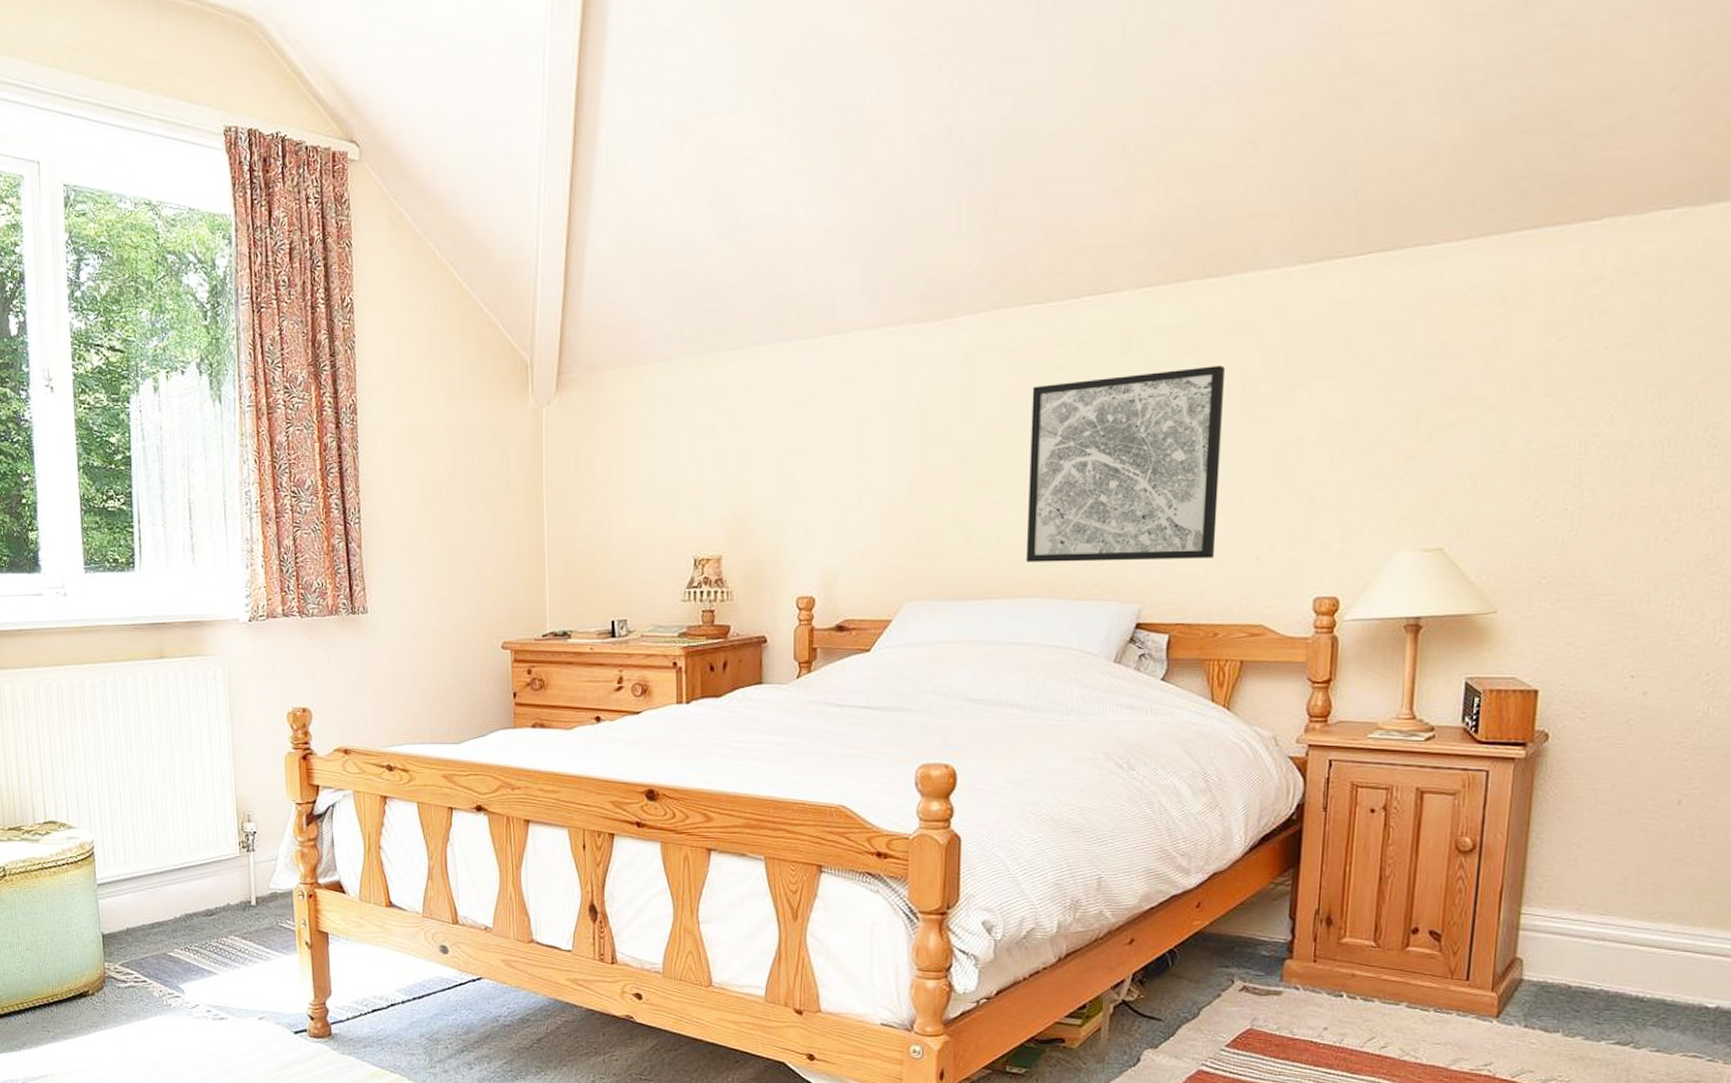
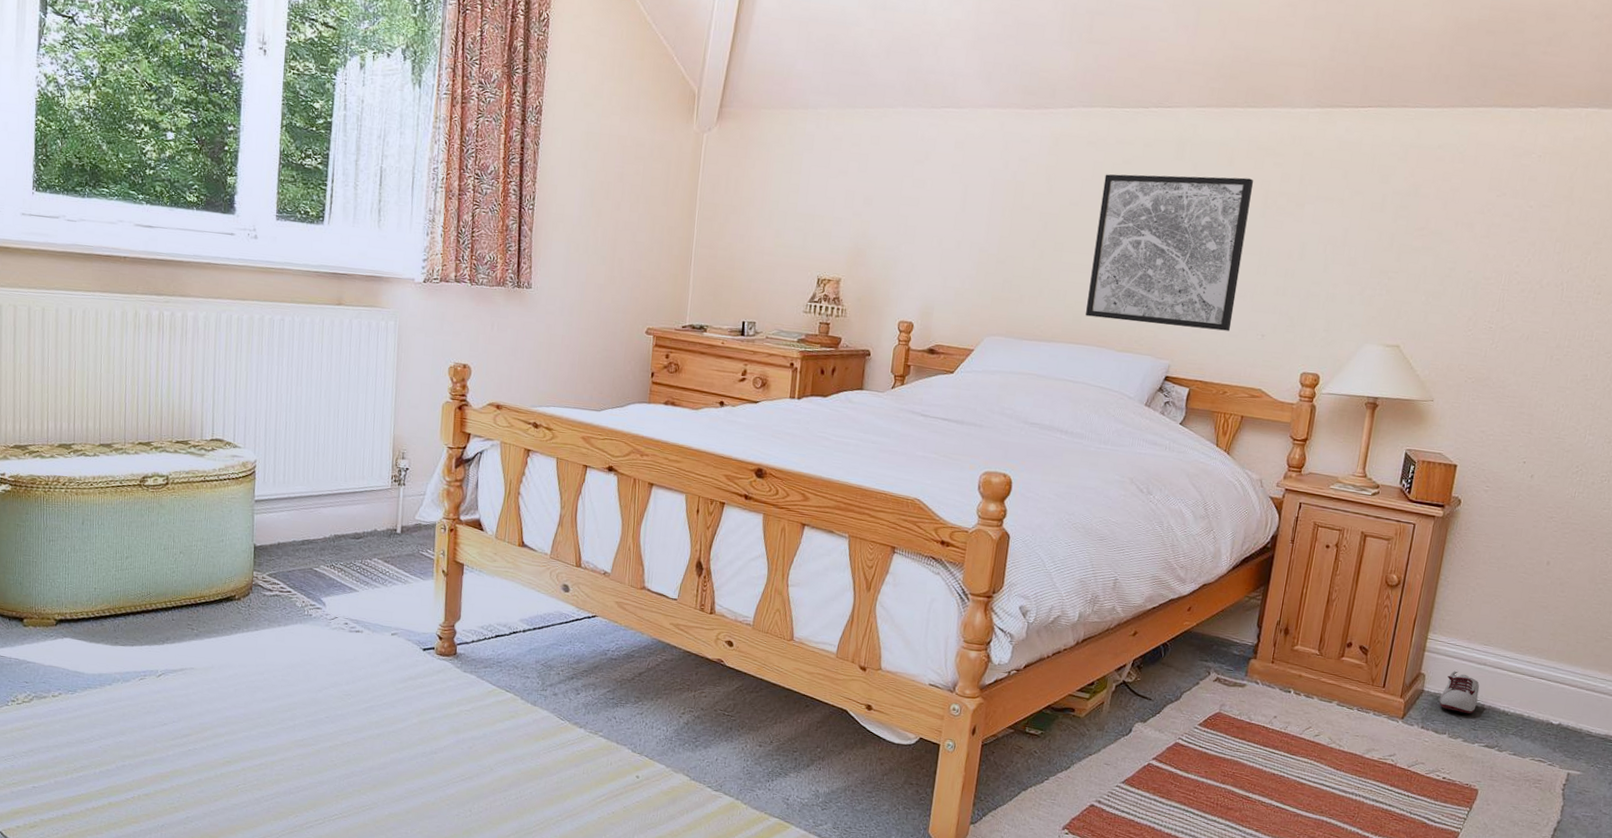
shoe: none [1545,949,1600,1003] -> present [1438,670,1480,714]

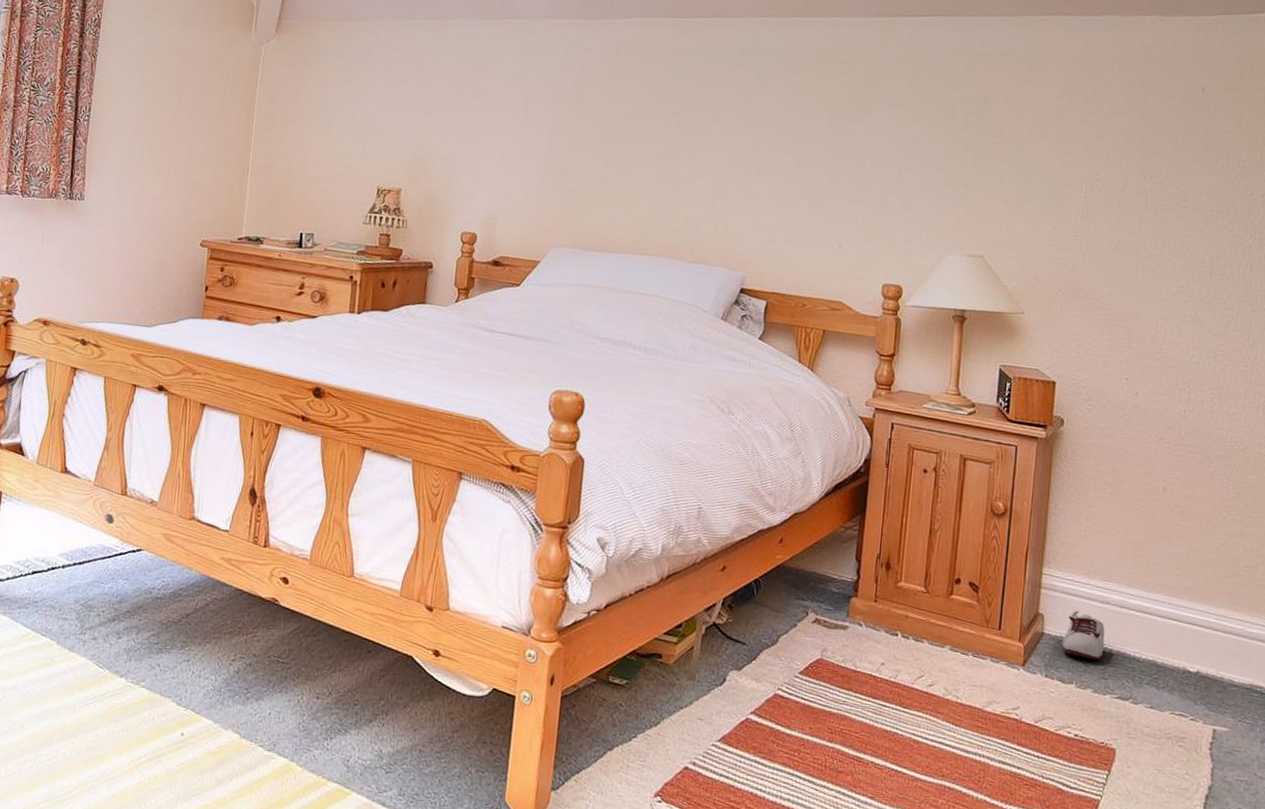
wall art: present [1086,174,1254,331] -> none [655,82,820,242]

